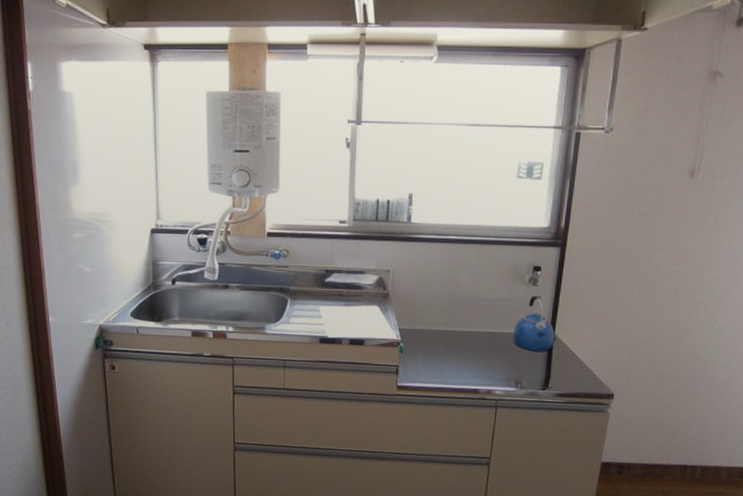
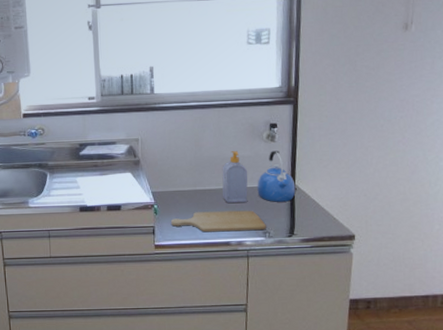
chopping board: none [417,354,519,380] -> present [171,210,266,232]
soap bottle: none [475,292,505,348] -> present [222,151,248,203]

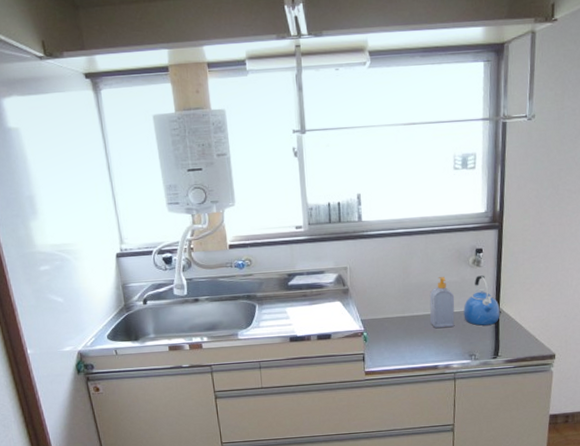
chopping board: present [171,210,266,232] -> none [381,334,472,358]

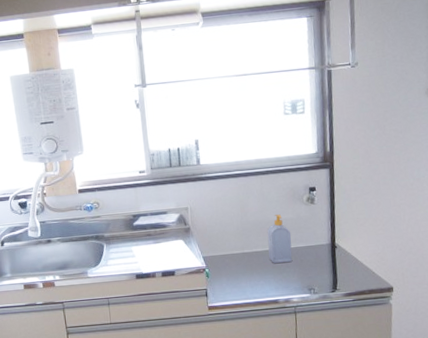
kettle: present [463,275,500,326] -> none [300,212,336,260]

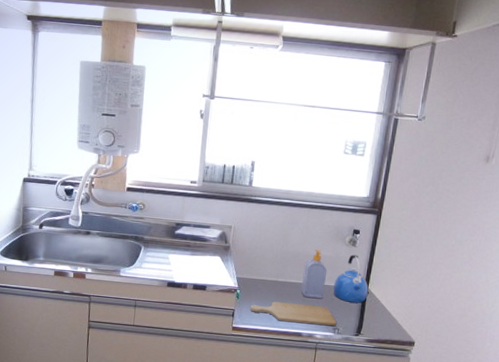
chopping board: none [222,269,311,292] -> present [250,301,337,326]
kettle: none [300,212,336,260] -> present [333,255,369,303]

